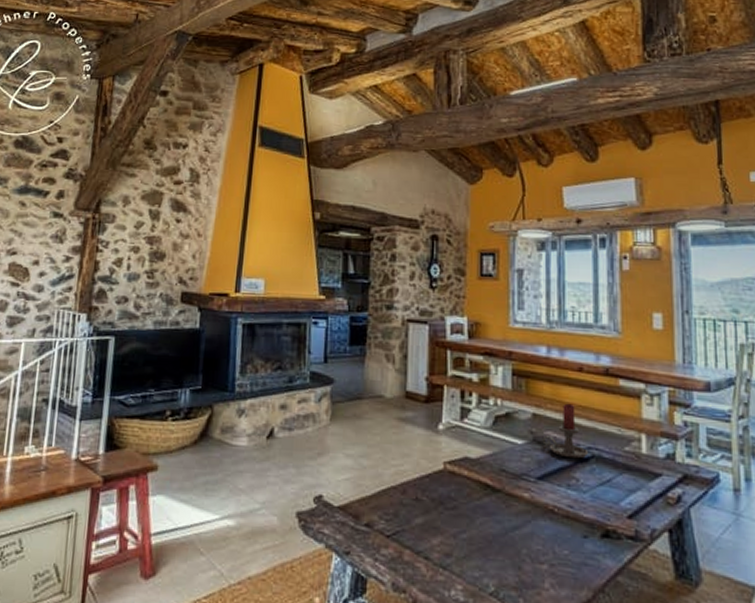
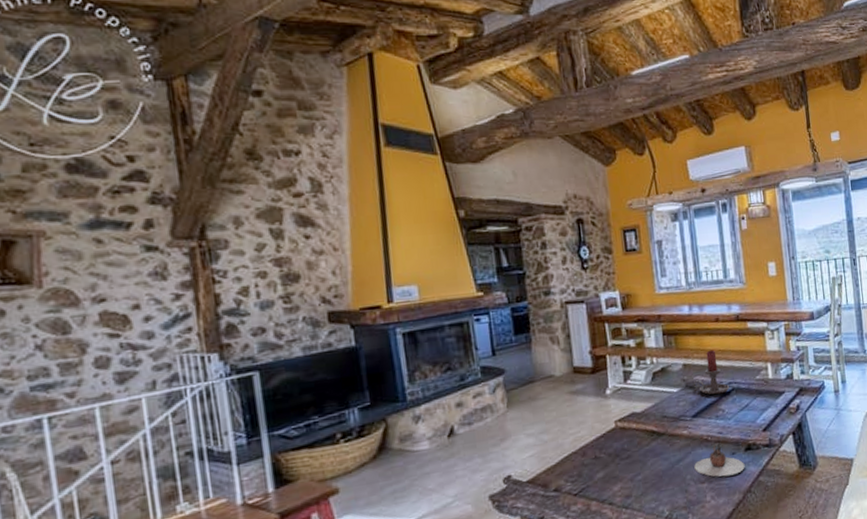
teapot: none [533,518,599,565] -> present [694,443,745,477]

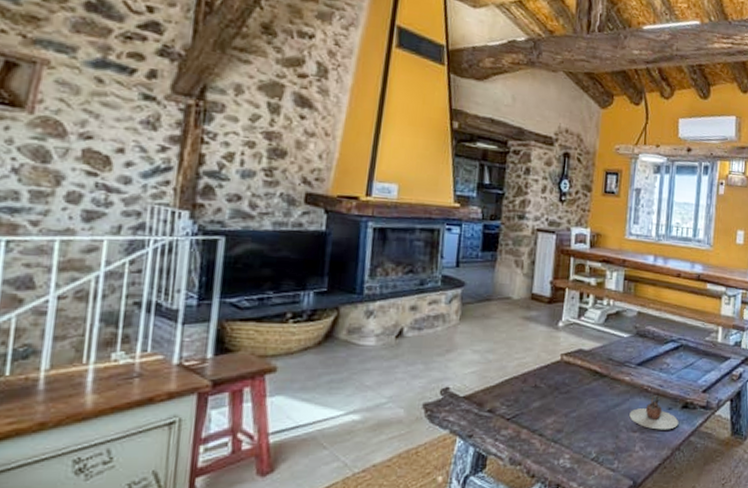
candle holder: present [693,349,730,395] -> none [643,303,679,348]

